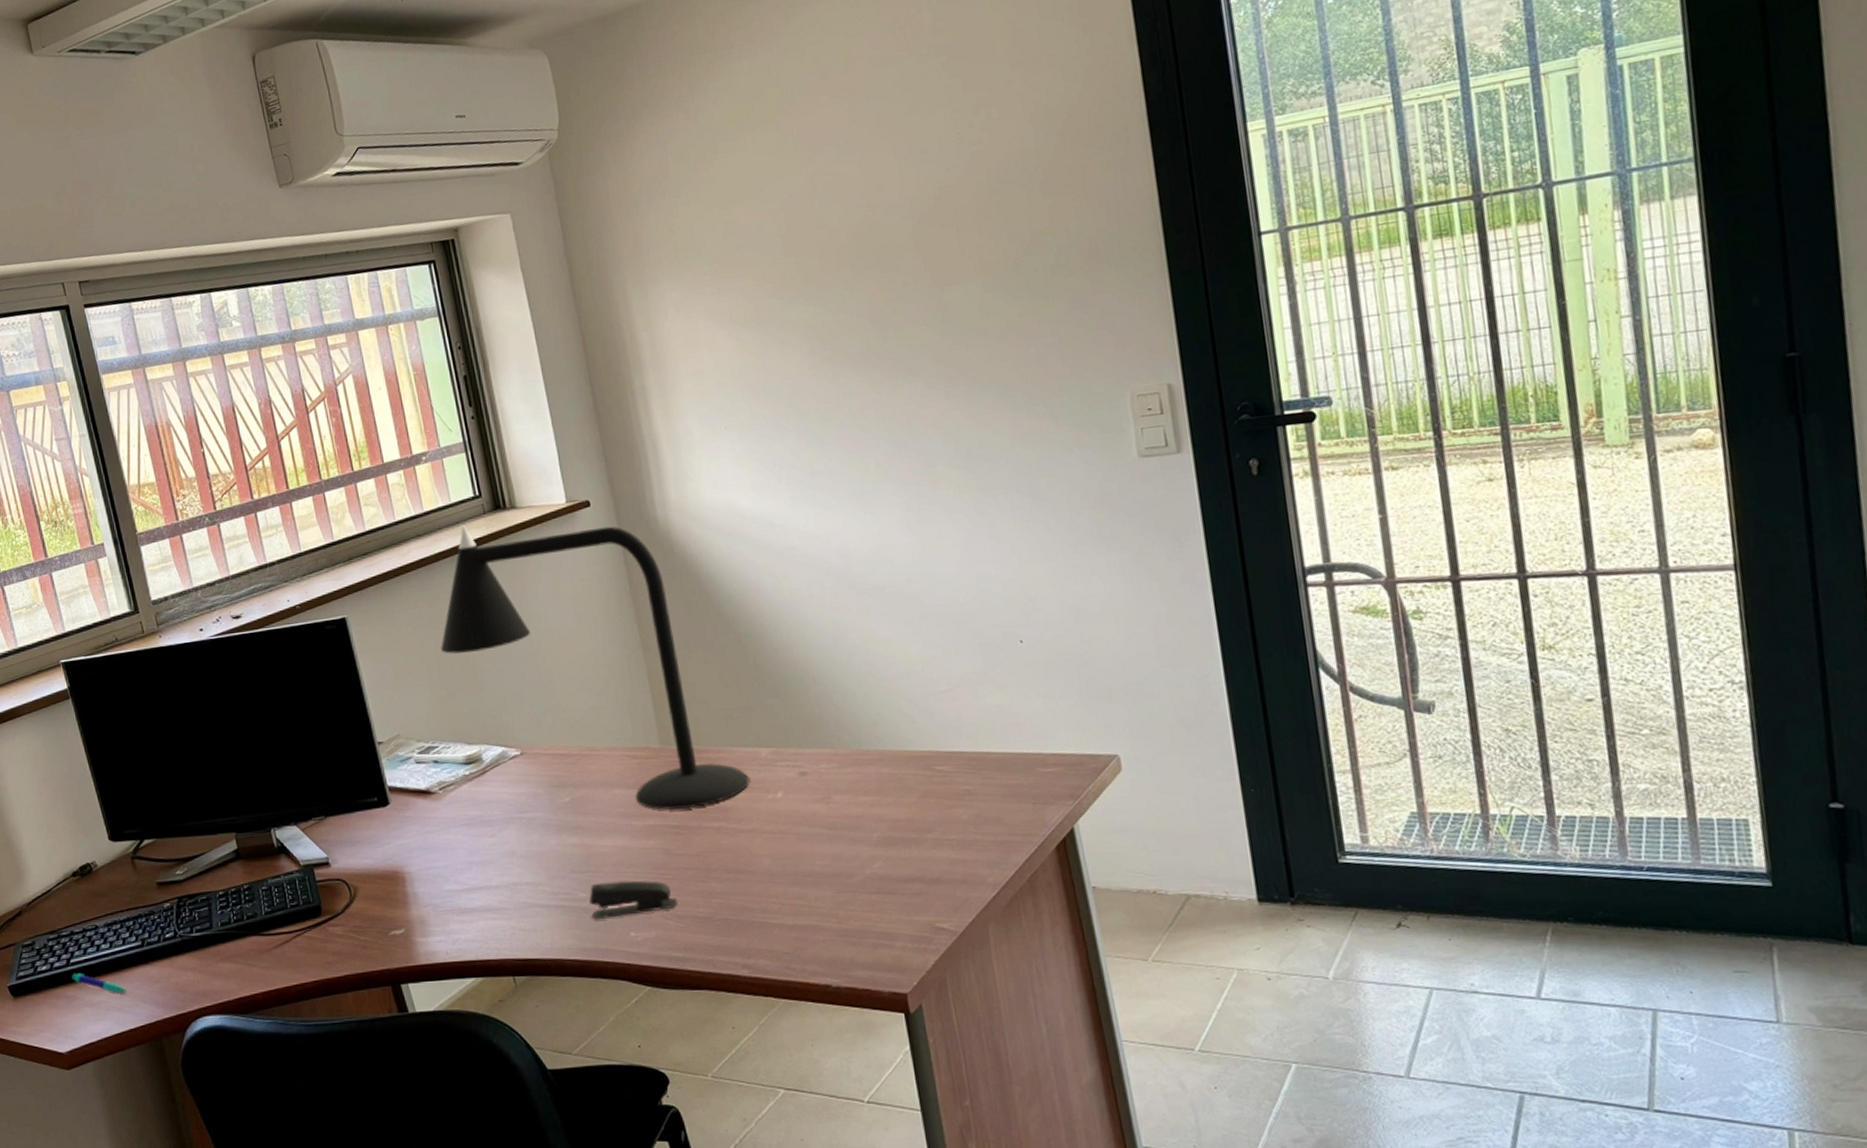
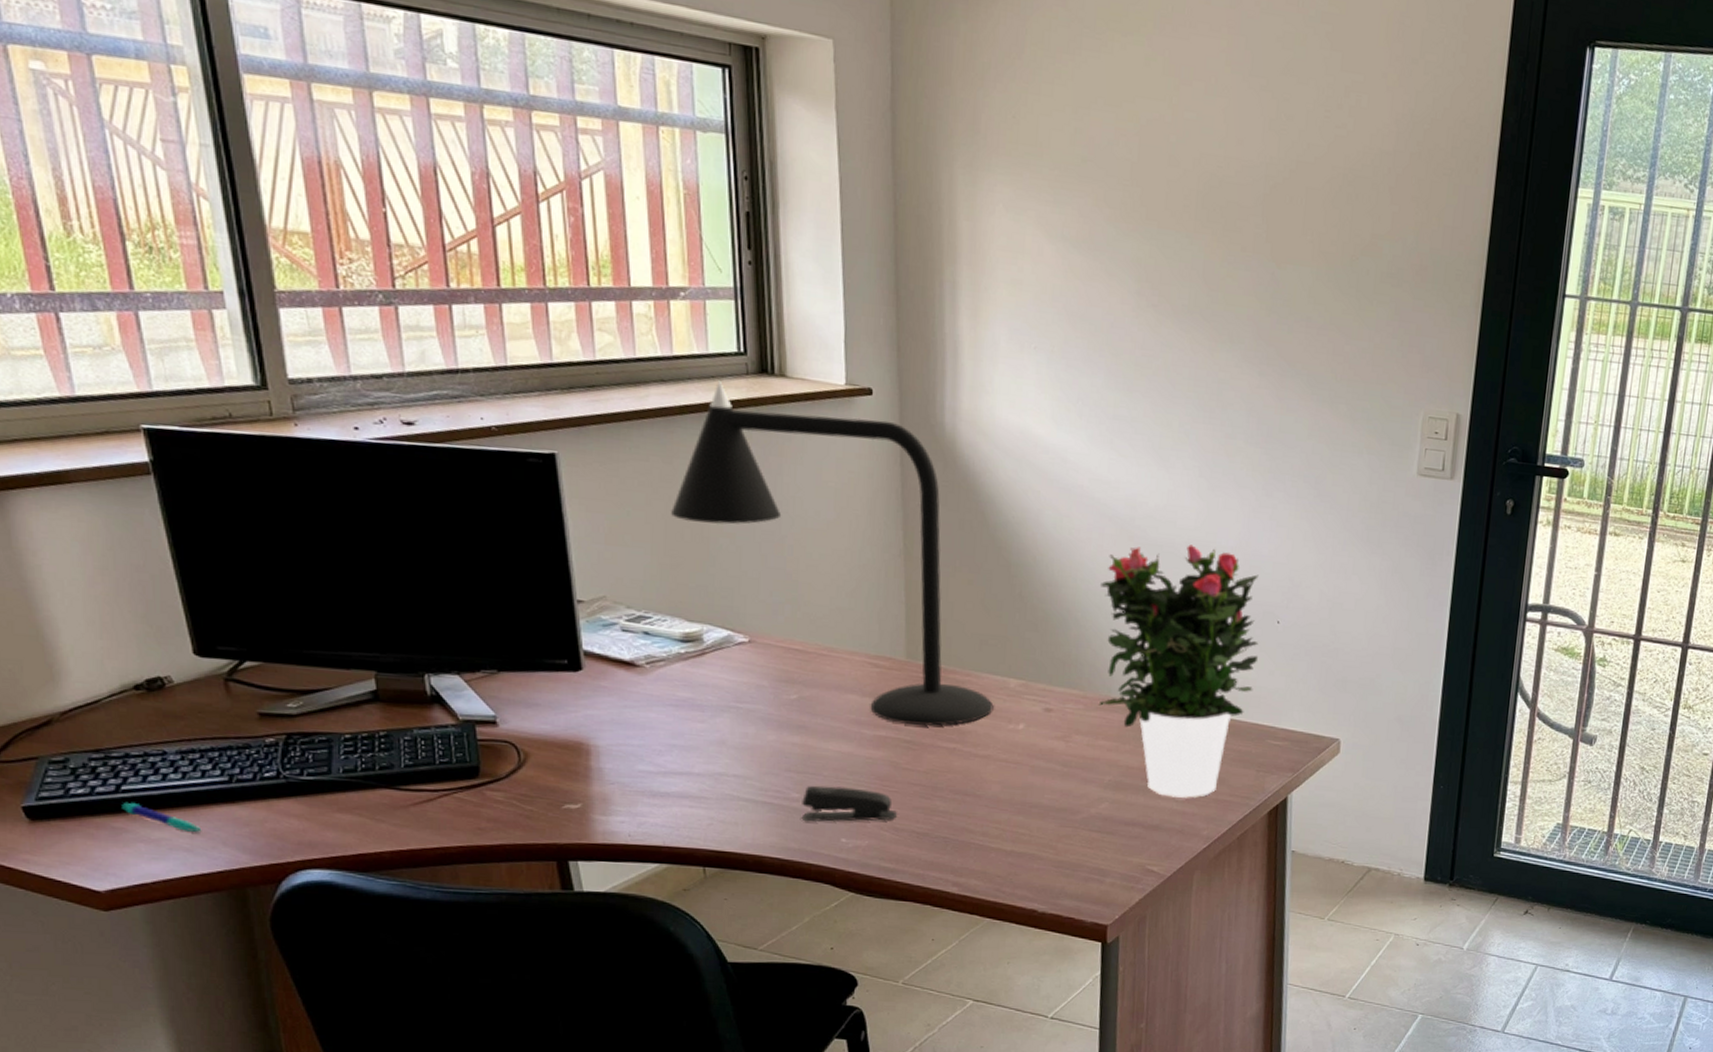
potted flower: none [830,579,1010,846] -> present [1098,544,1259,798]

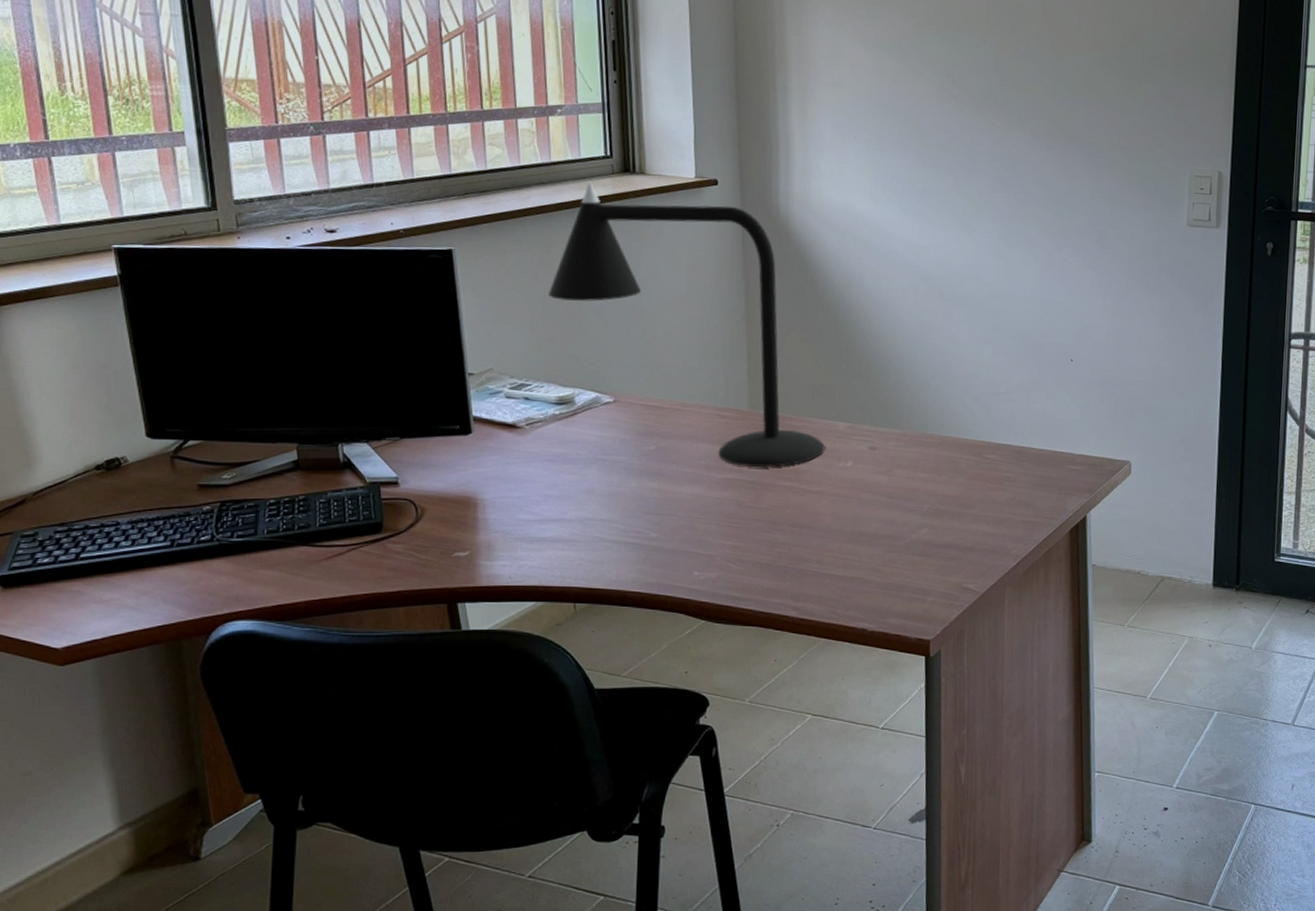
pen: present [122,802,202,832] -> none [80,568,146,592]
stapler: present [801,785,897,822] -> none [659,525,742,558]
potted flower: present [1098,544,1259,798] -> none [916,297,1056,521]

